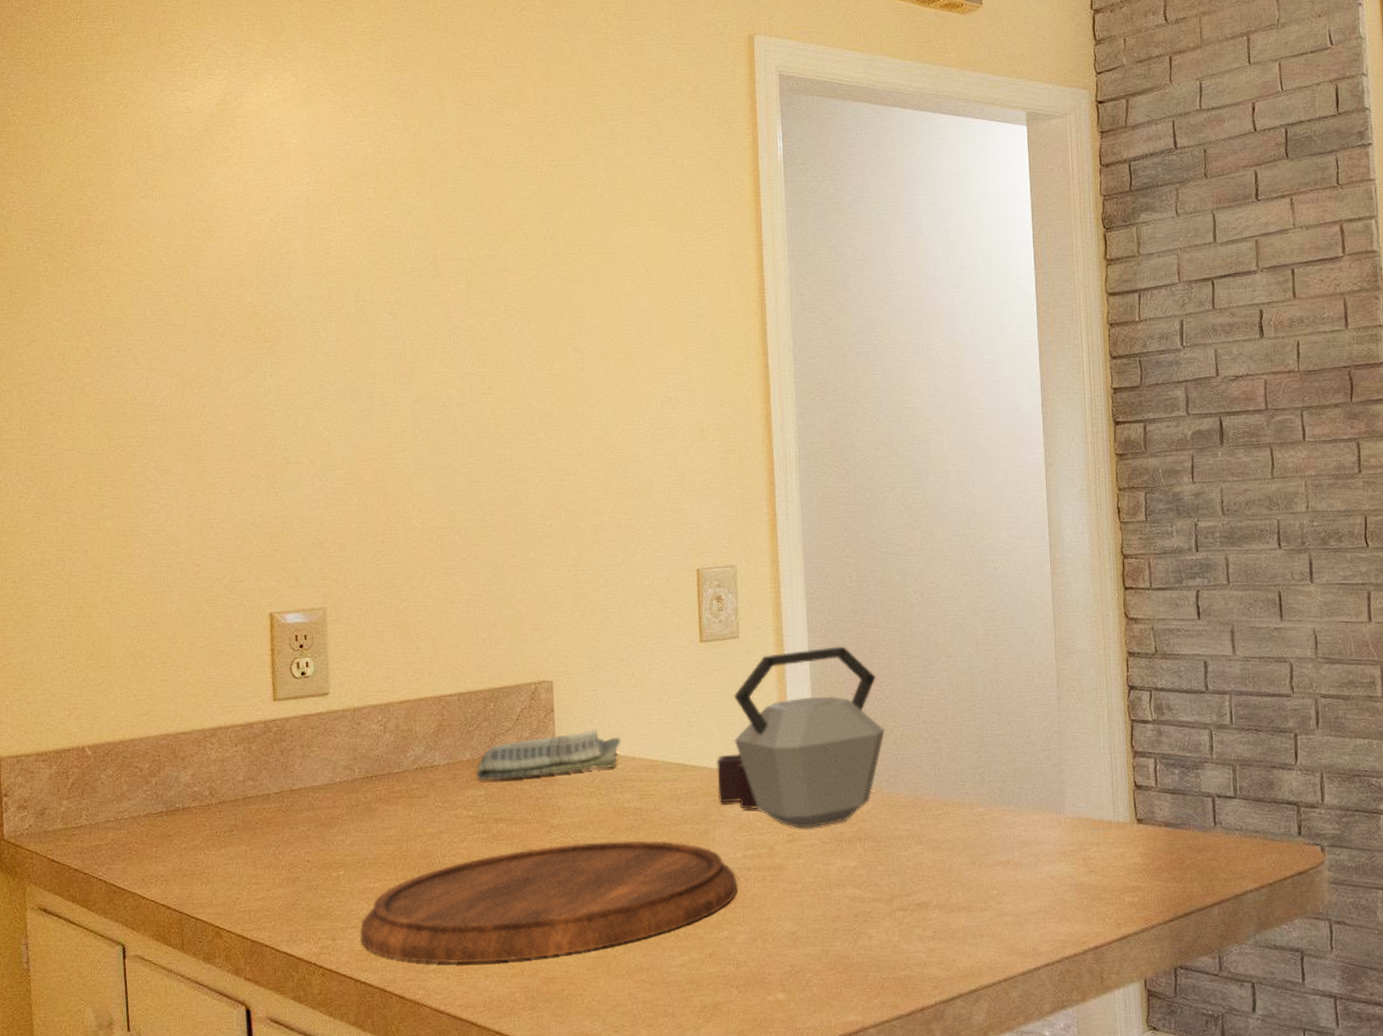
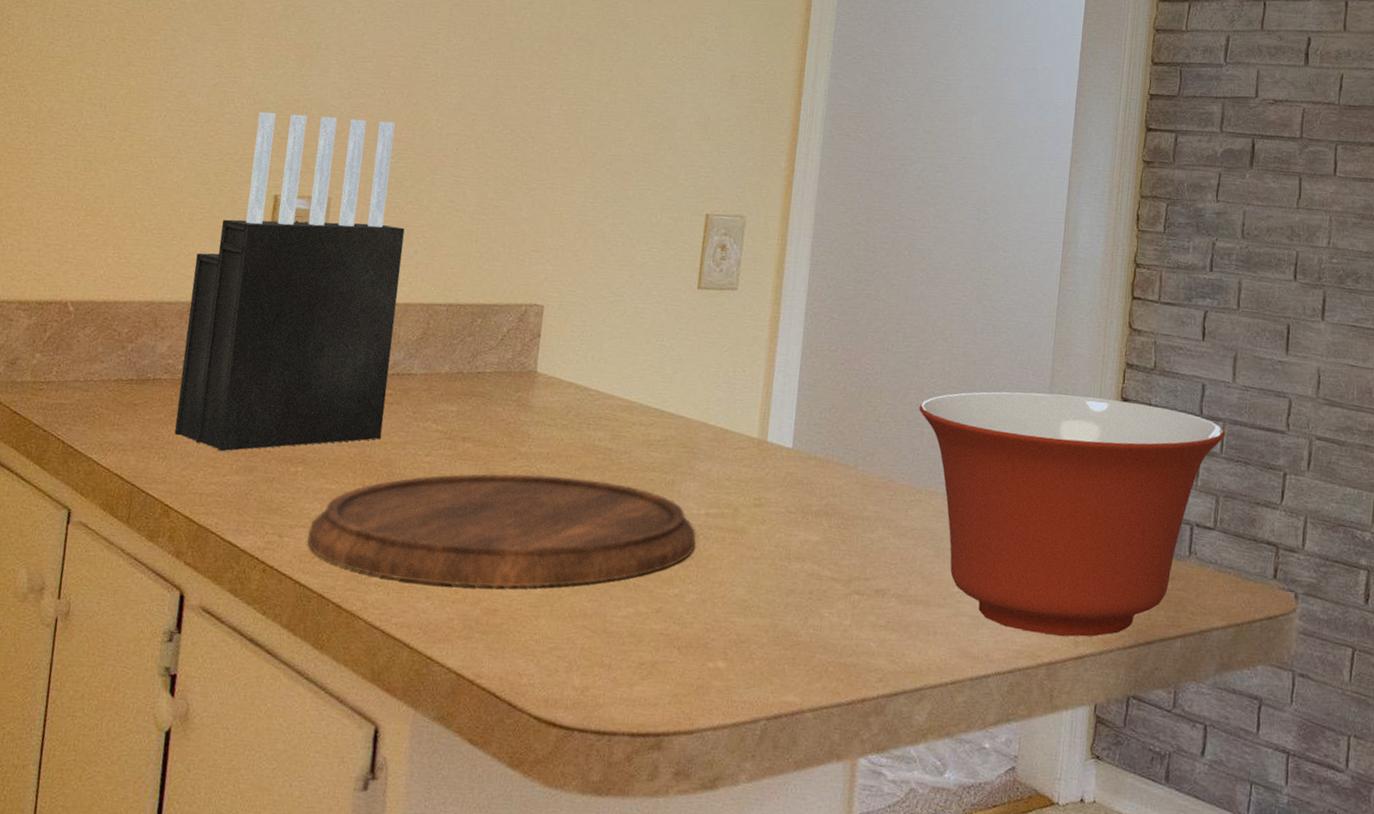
knife block: none [203,524,415,868] -> present [174,111,405,452]
dish towel: present [477,728,621,781] -> none [452,360,603,403]
kettle: present [716,645,885,828] -> none [690,311,869,495]
mixing bowl: none [933,688,1233,921] -> present [919,392,1226,637]

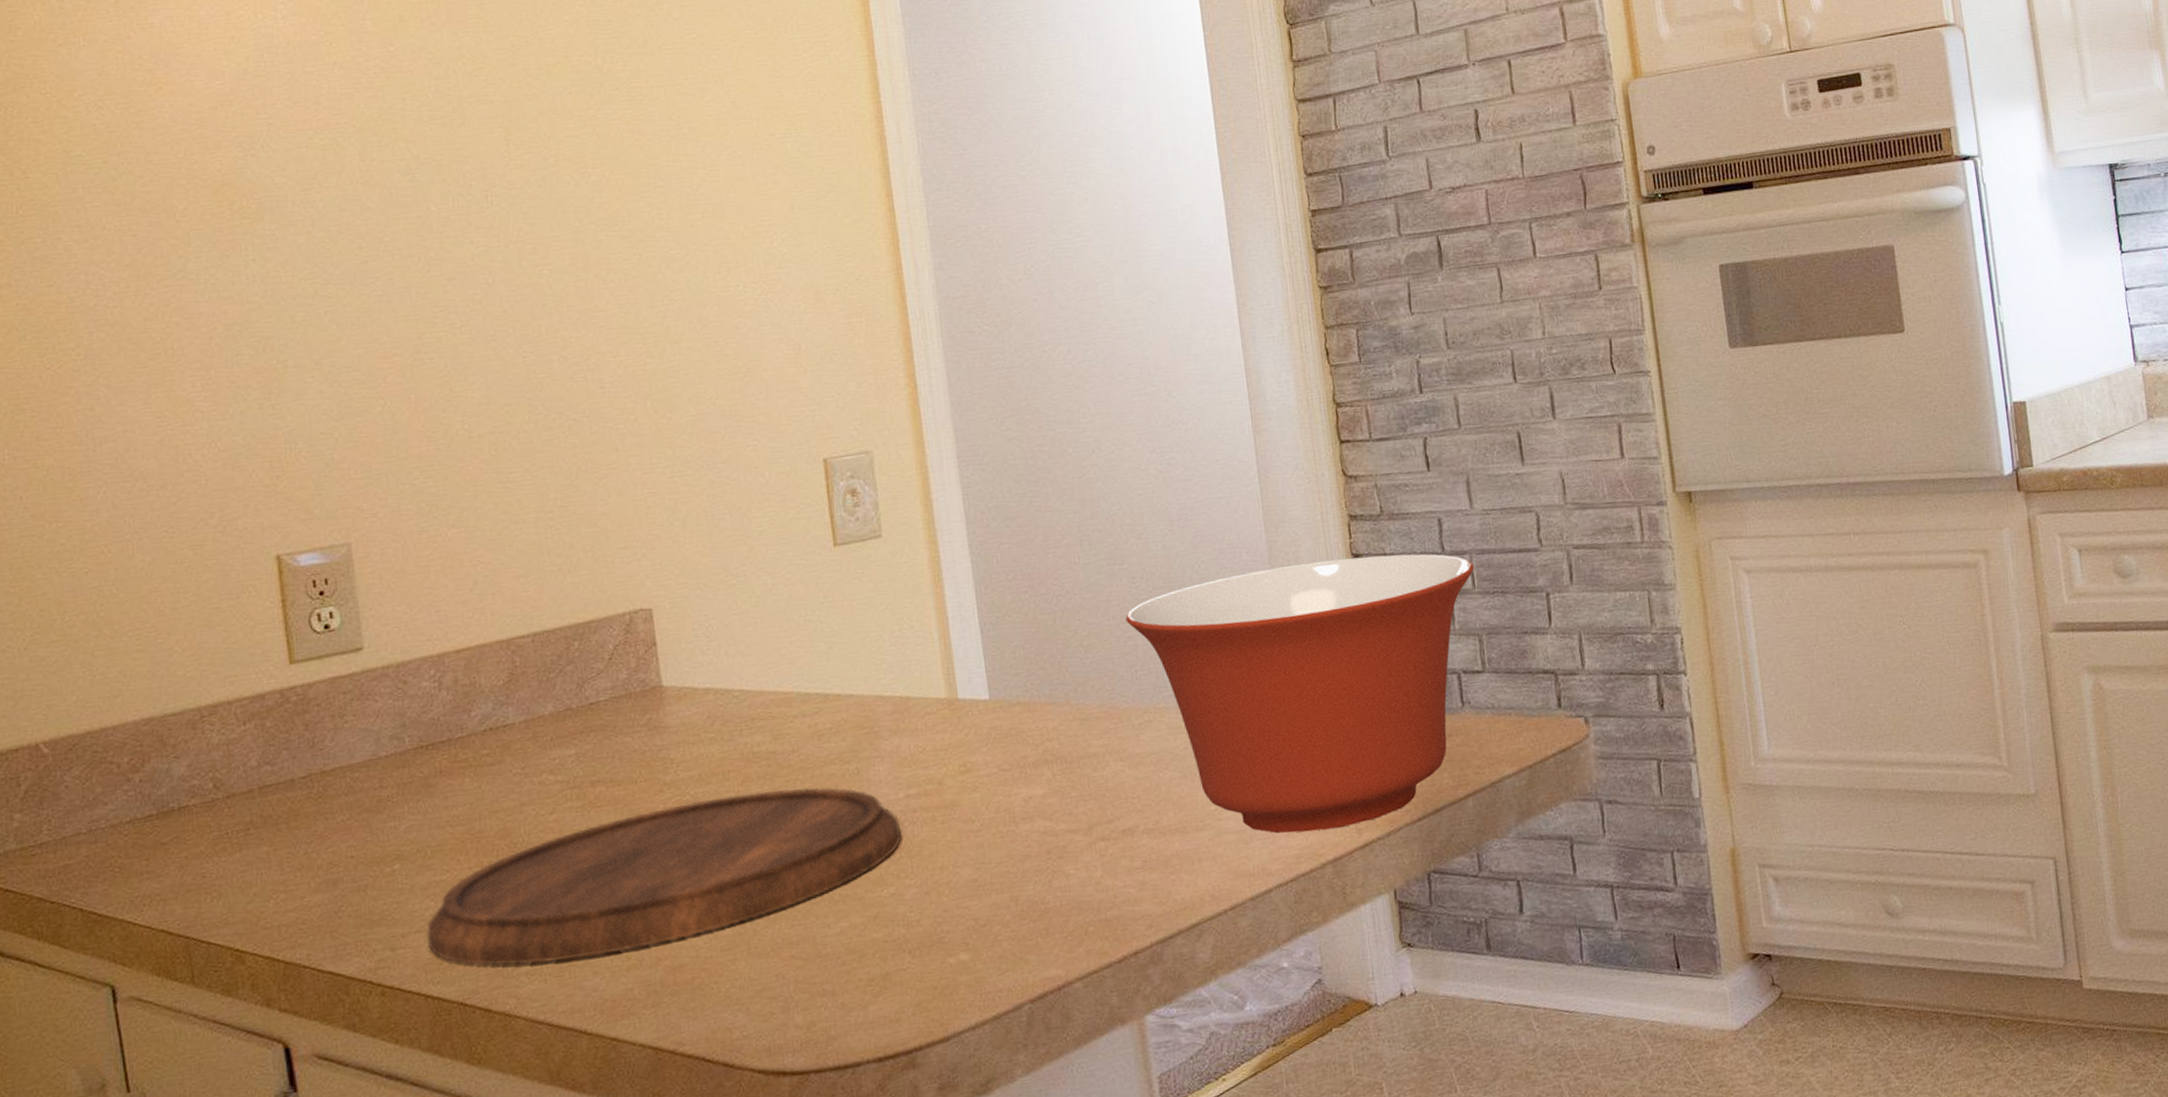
knife block: present [174,111,405,452] -> none [194,435,489,872]

